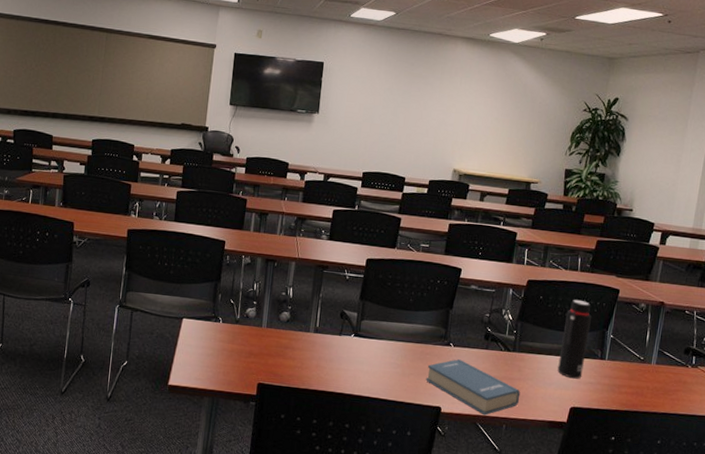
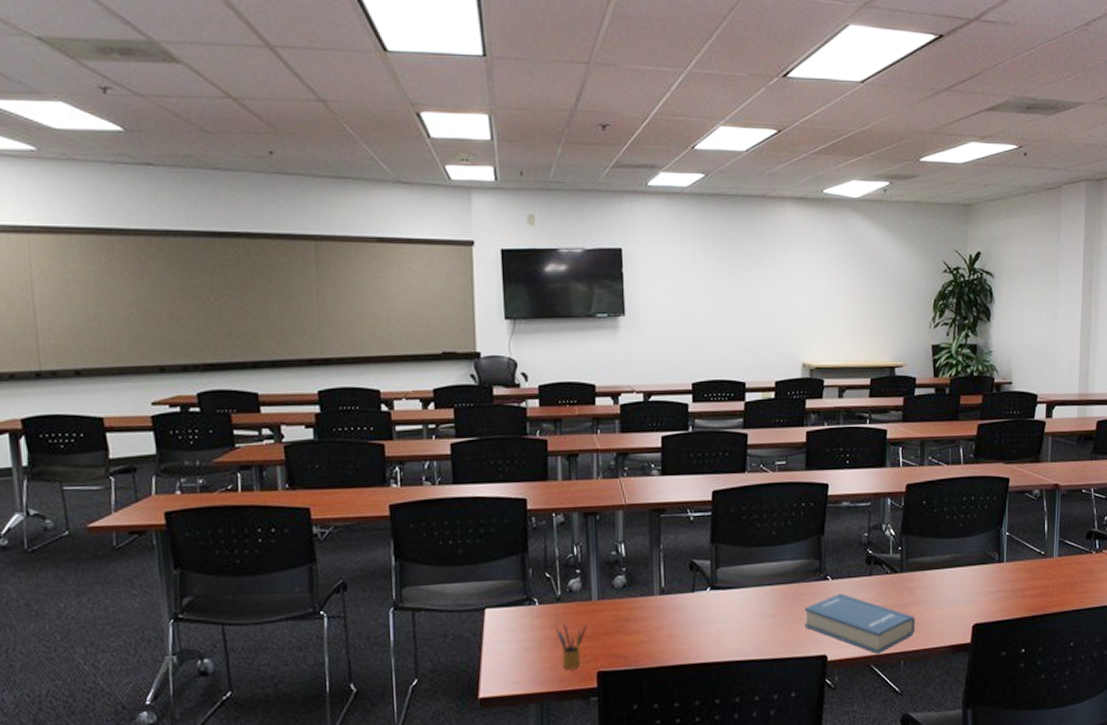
pencil box: none [231,340,255,377] -> present [555,622,587,670]
water bottle: present [557,299,591,379] -> none [953,497,983,591]

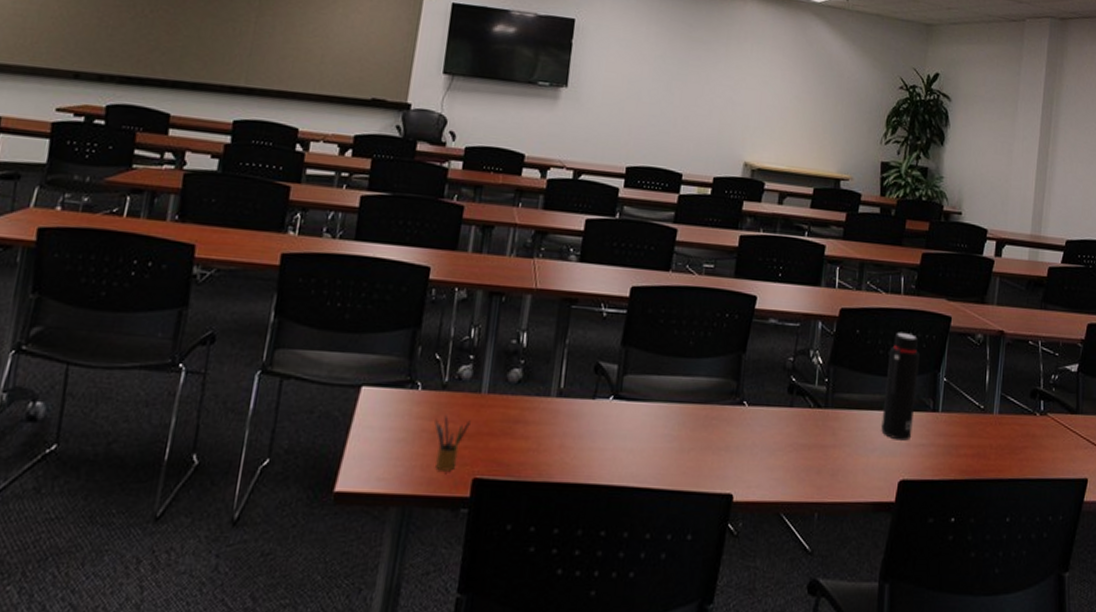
hardback book: present [804,593,916,654] -> none [712,423,836,502]
water bottle: none [953,497,983,591] -> present [881,332,920,441]

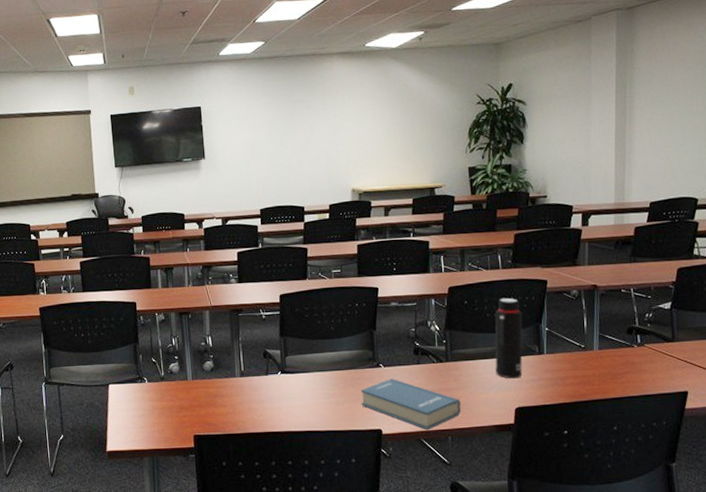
pencil box: present [434,414,471,471] -> none [161,396,185,432]
hardback book: none [712,423,836,502] -> present [360,379,461,430]

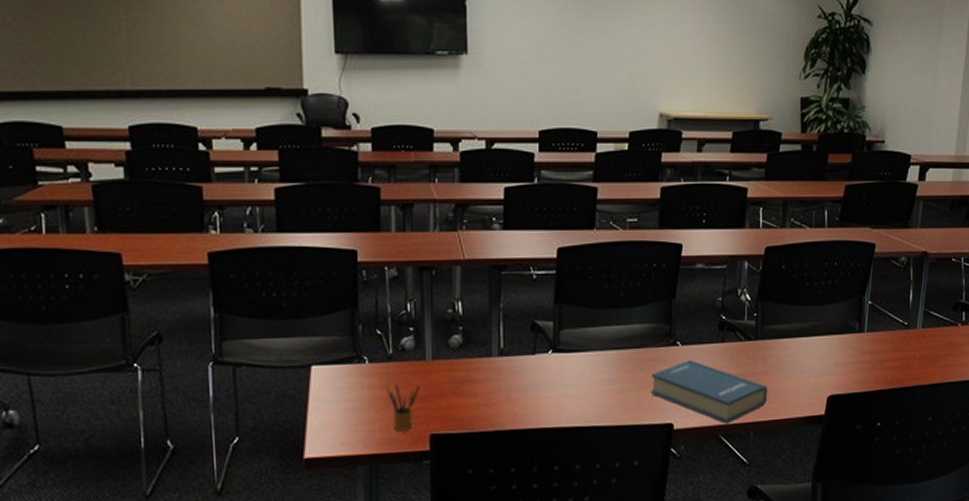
pencil box: none [161,396,185,432] -> present [386,382,420,431]
water bottle: present [495,297,523,379] -> none [810,263,845,361]

